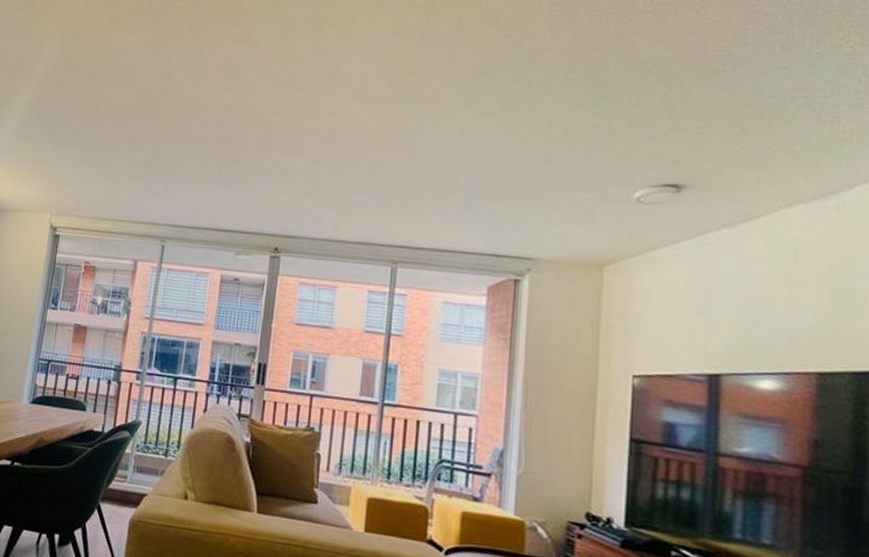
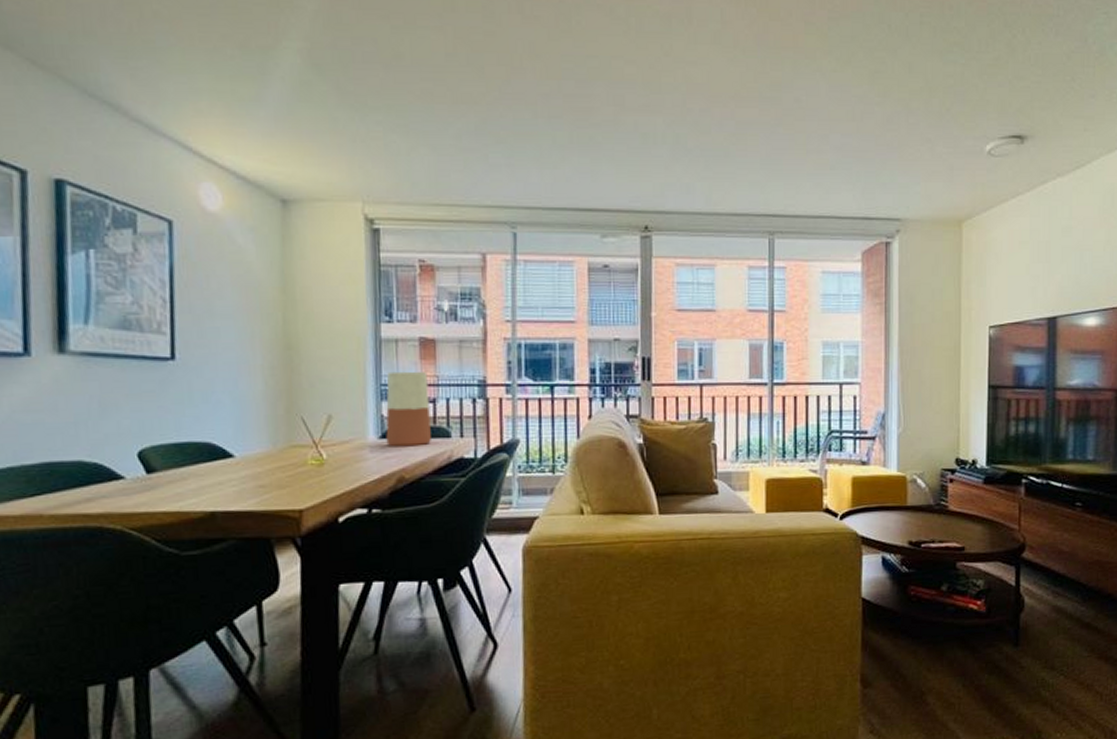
vase: none [35,349,76,414] -> present [385,371,431,447]

